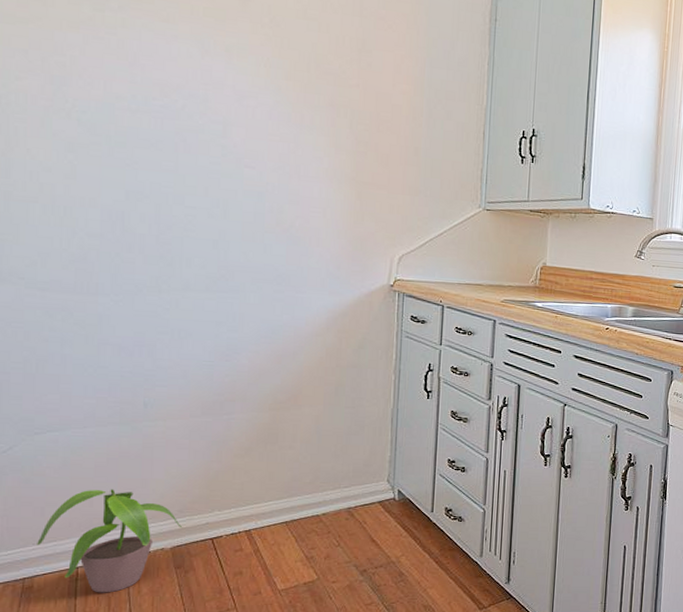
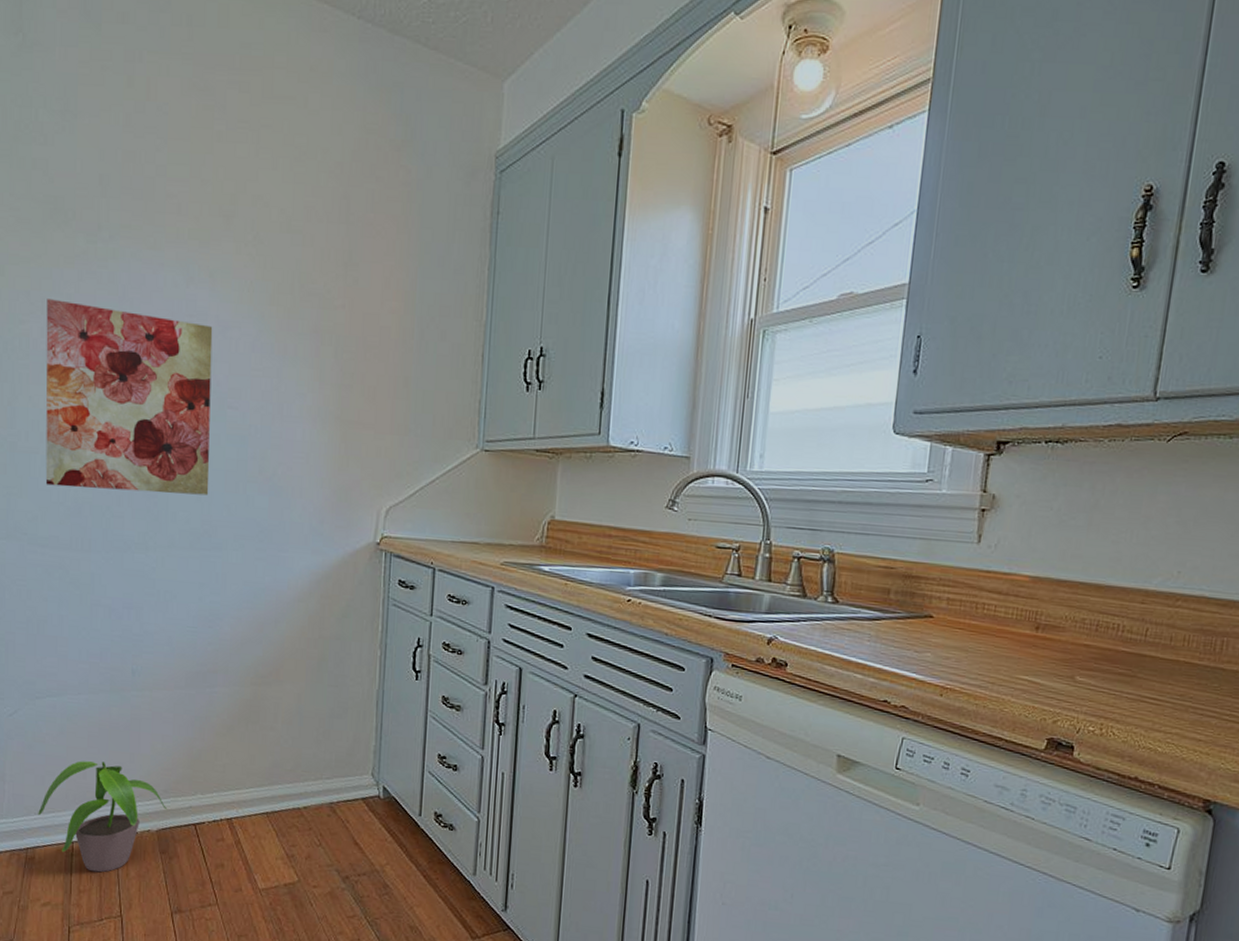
wall art: none [46,59,229,244] -> present [45,299,213,496]

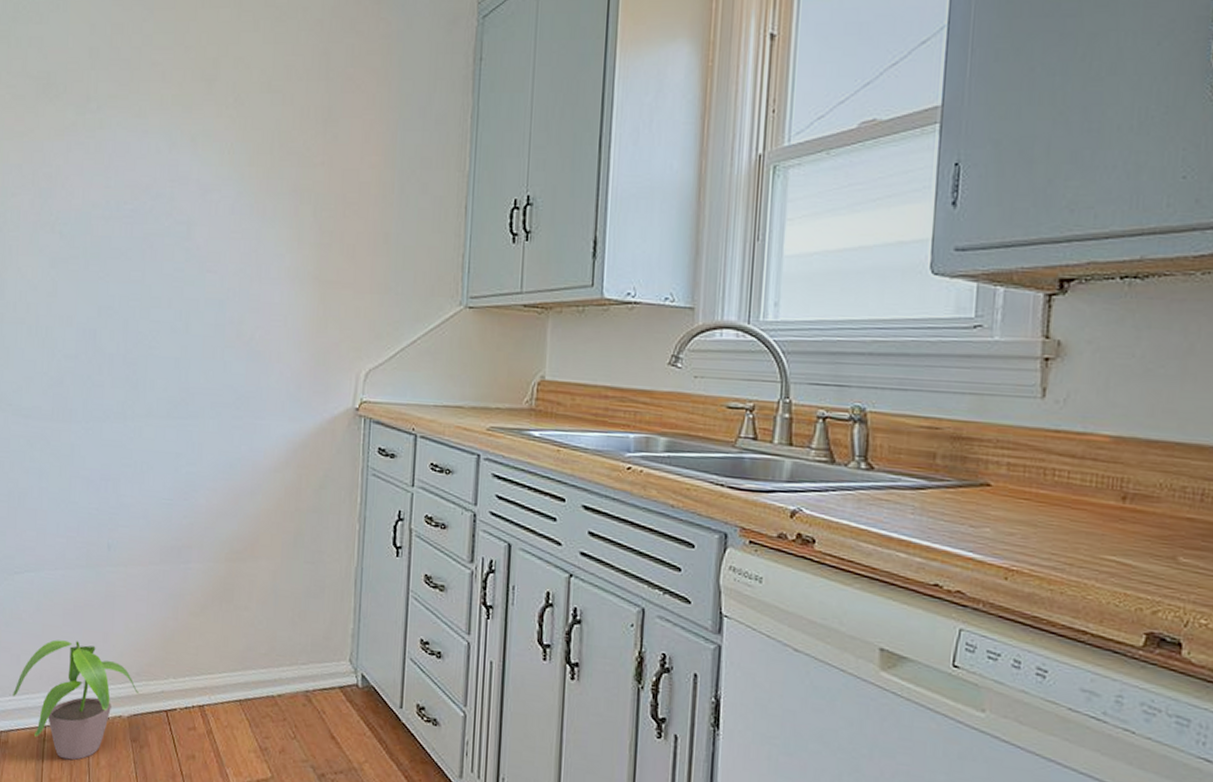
wall art: present [45,299,213,496] -> none [30,171,194,362]

